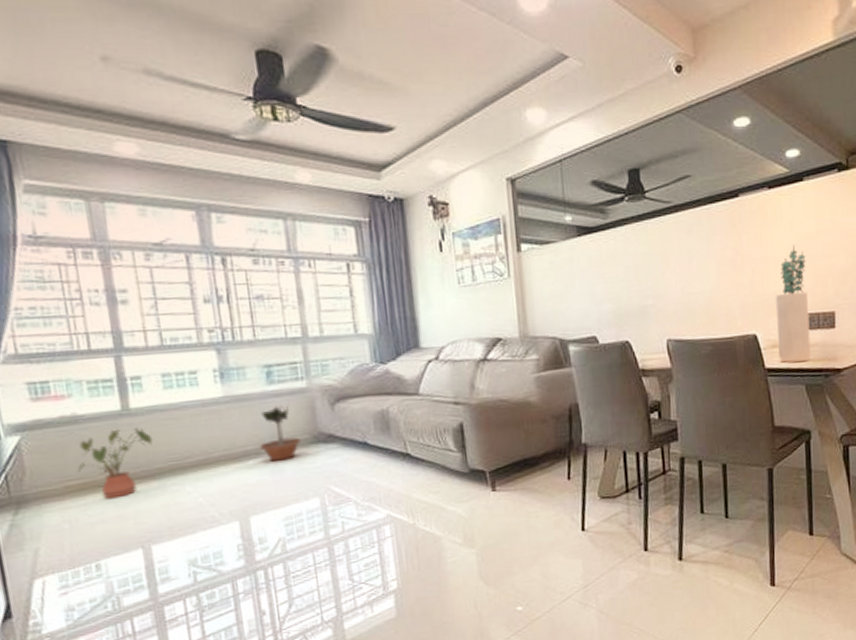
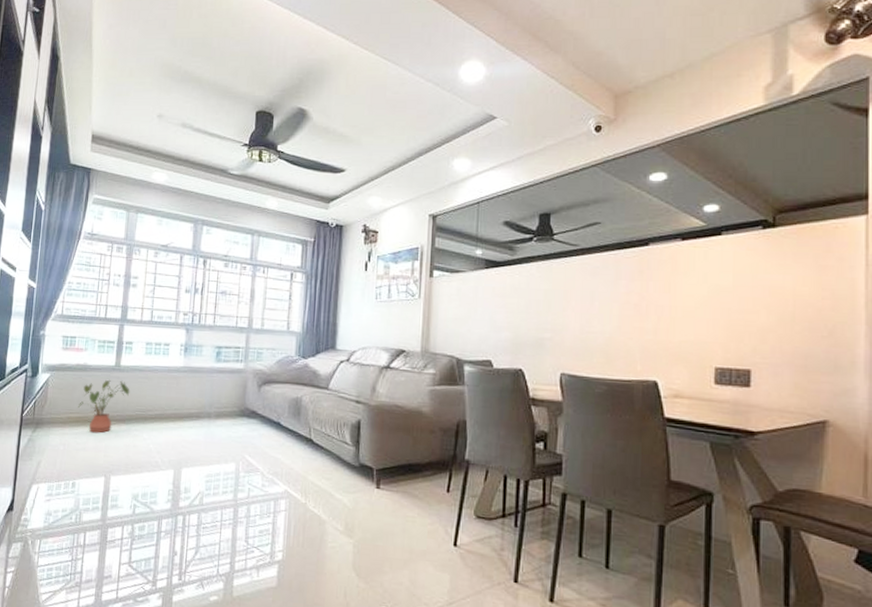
potted tree: present [259,402,301,461] -> none [200,378,231,426]
vase: present [775,245,811,363] -> none [680,297,720,418]

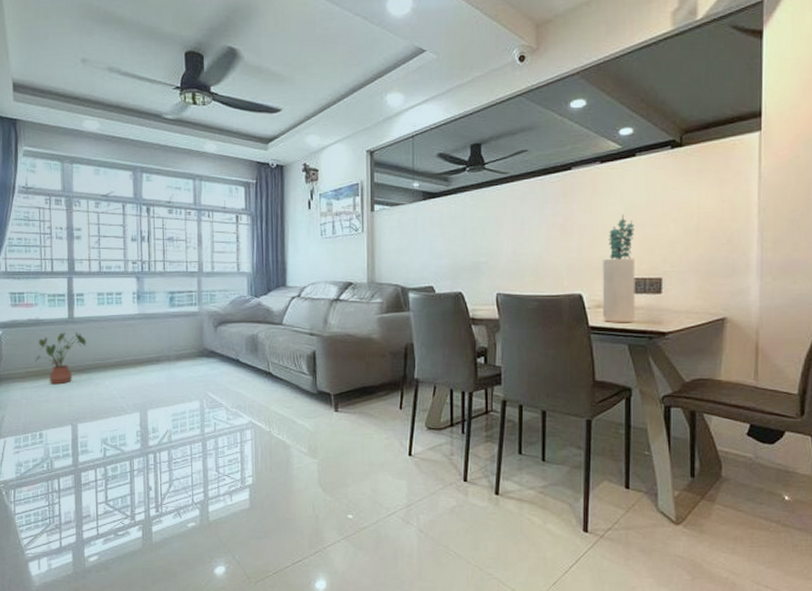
vase: none [680,297,720,418] -> present [602,214,635,323]

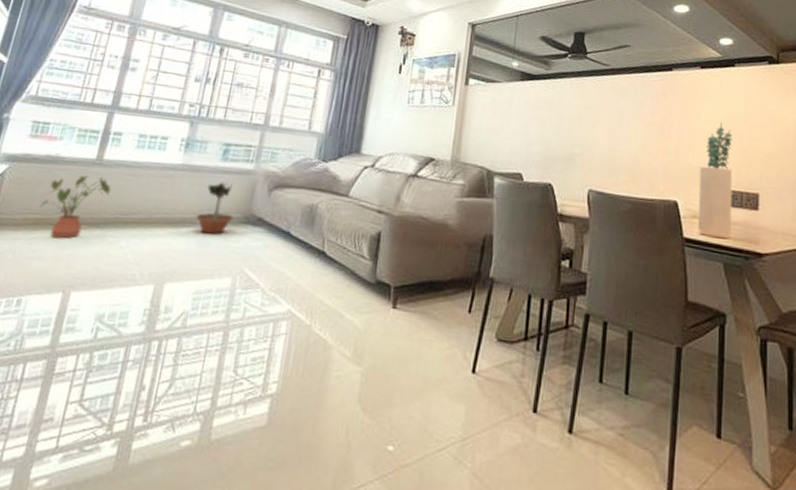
potted tree: none [159,322,190,368] -> present [196,180,234,234]

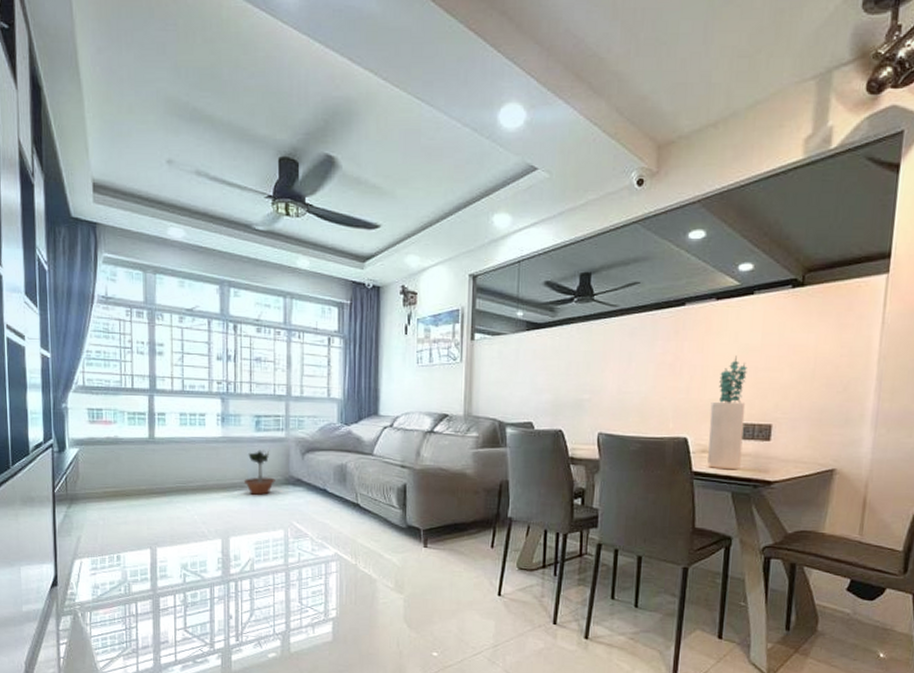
house plant: present [39,175,112,239] -> none [113,452,168,507]

